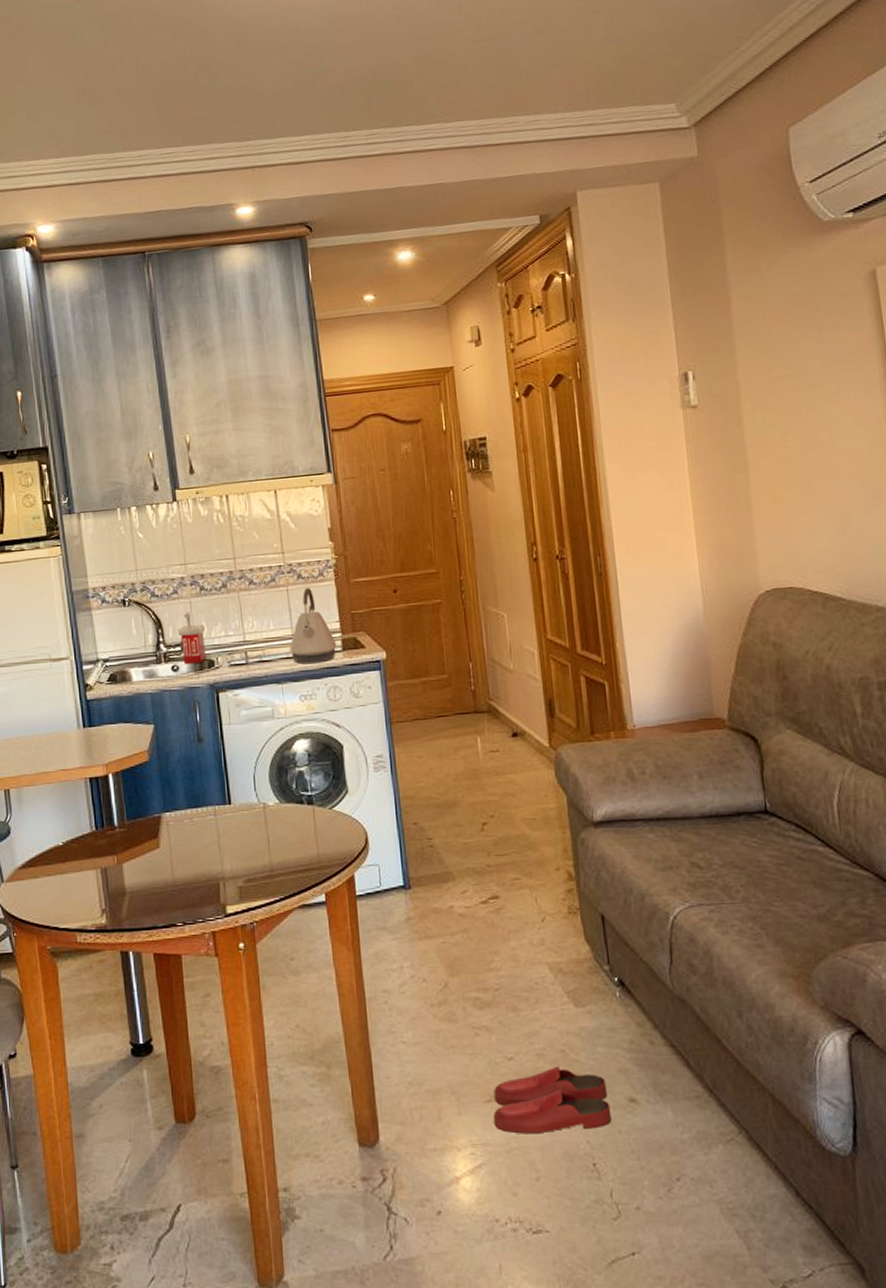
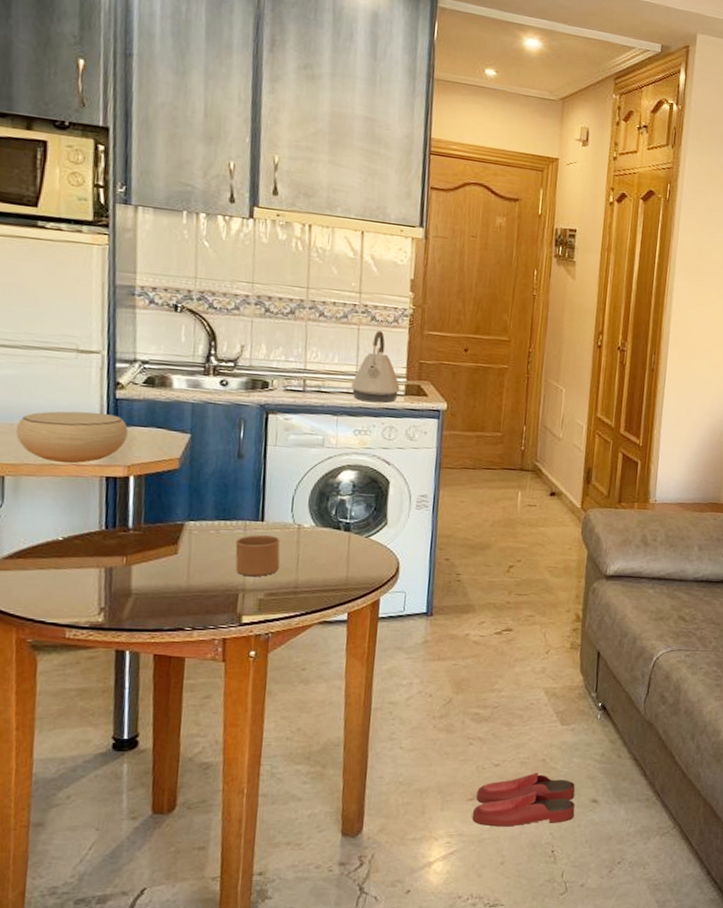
bowl: none [13,716,101,770] -> present [16,411,128,464]
soap dispenser: present [178,612,206,664] -> none [233,330,264,382]
mug: none [209,818,253,864] -> present [235,535,281,577]

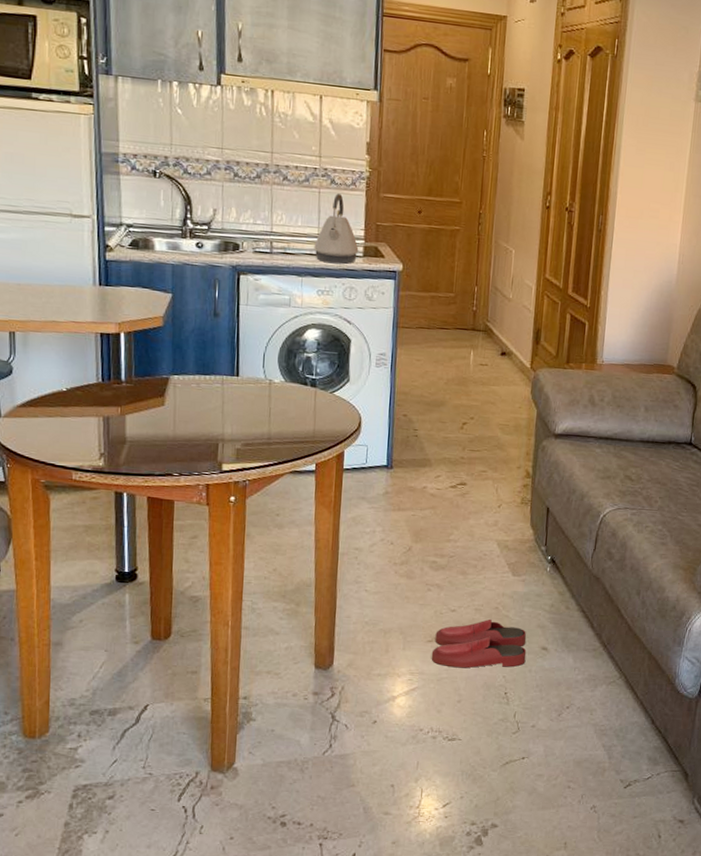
bowl: present [16,411,128,464] -> none [23,272,117,321]
mug: present [235,535,281,577] -> none [214,389,254,428]

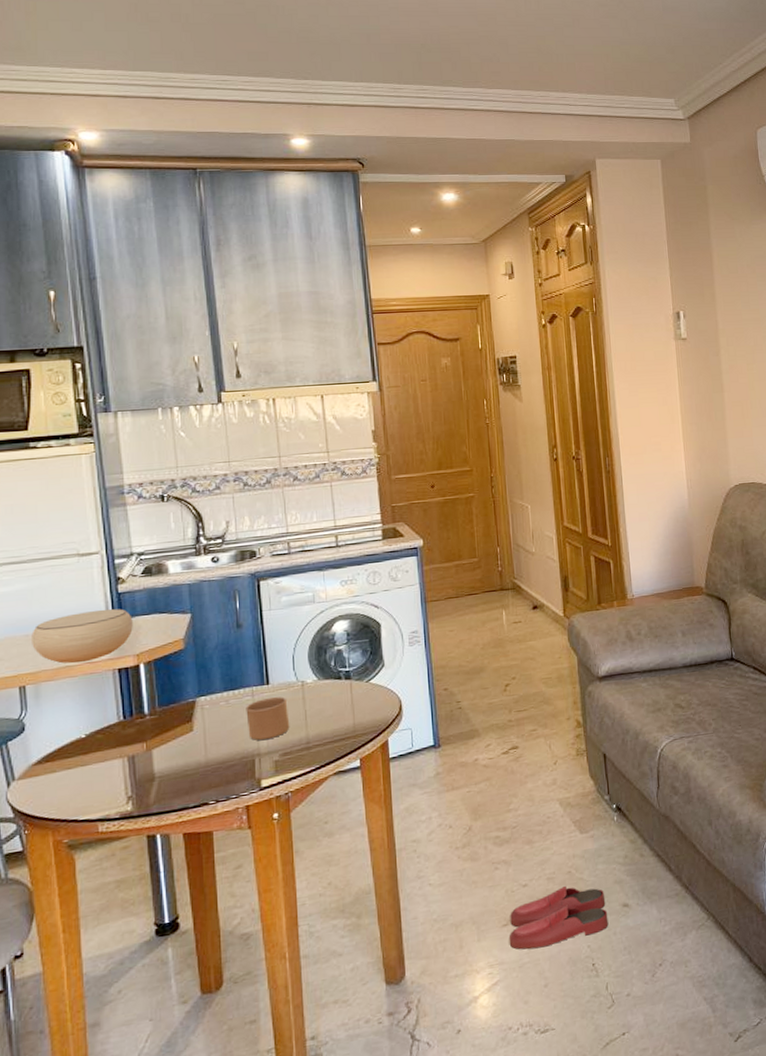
bowl: none [23,272,117,321] -> present [31,609,133,664]
mug: none [214,389,254,428] -> present [246,697,290,741]
kettle: present [314,194,359,265] -> none [332,484,378,553]

